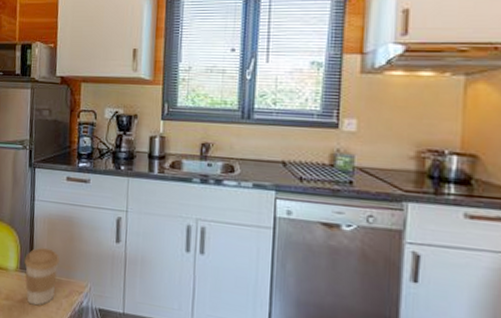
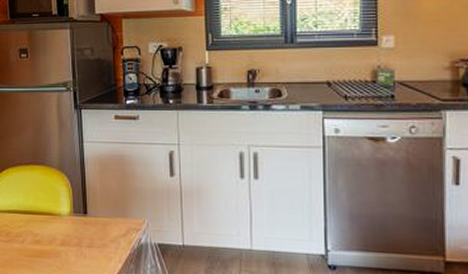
coffee cup: present [24,247,60,306] -> none [78,188,114,248]

